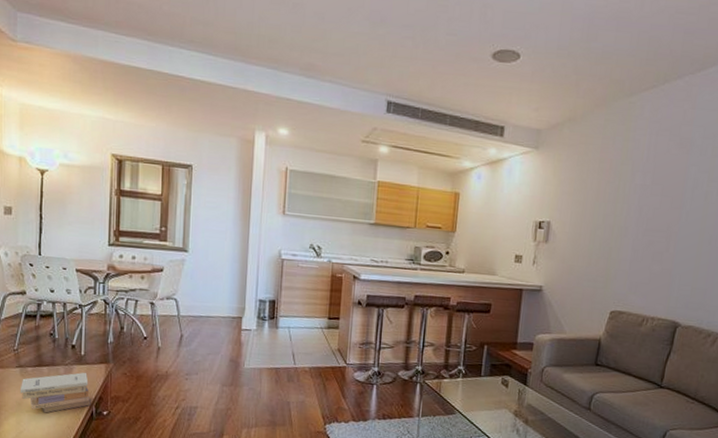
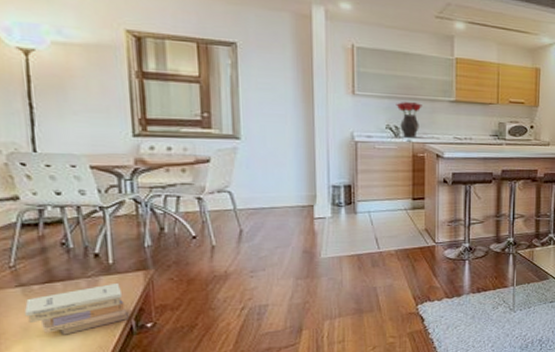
bouquet: none [320,223,344,259] -> present [396,102,422,138]

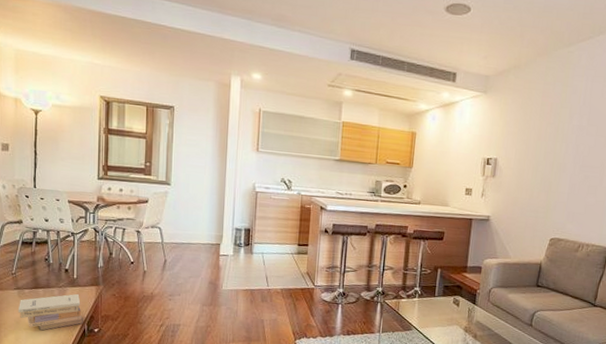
bouquet: present [396,102,422,138] -> none [290,159,312,191]

